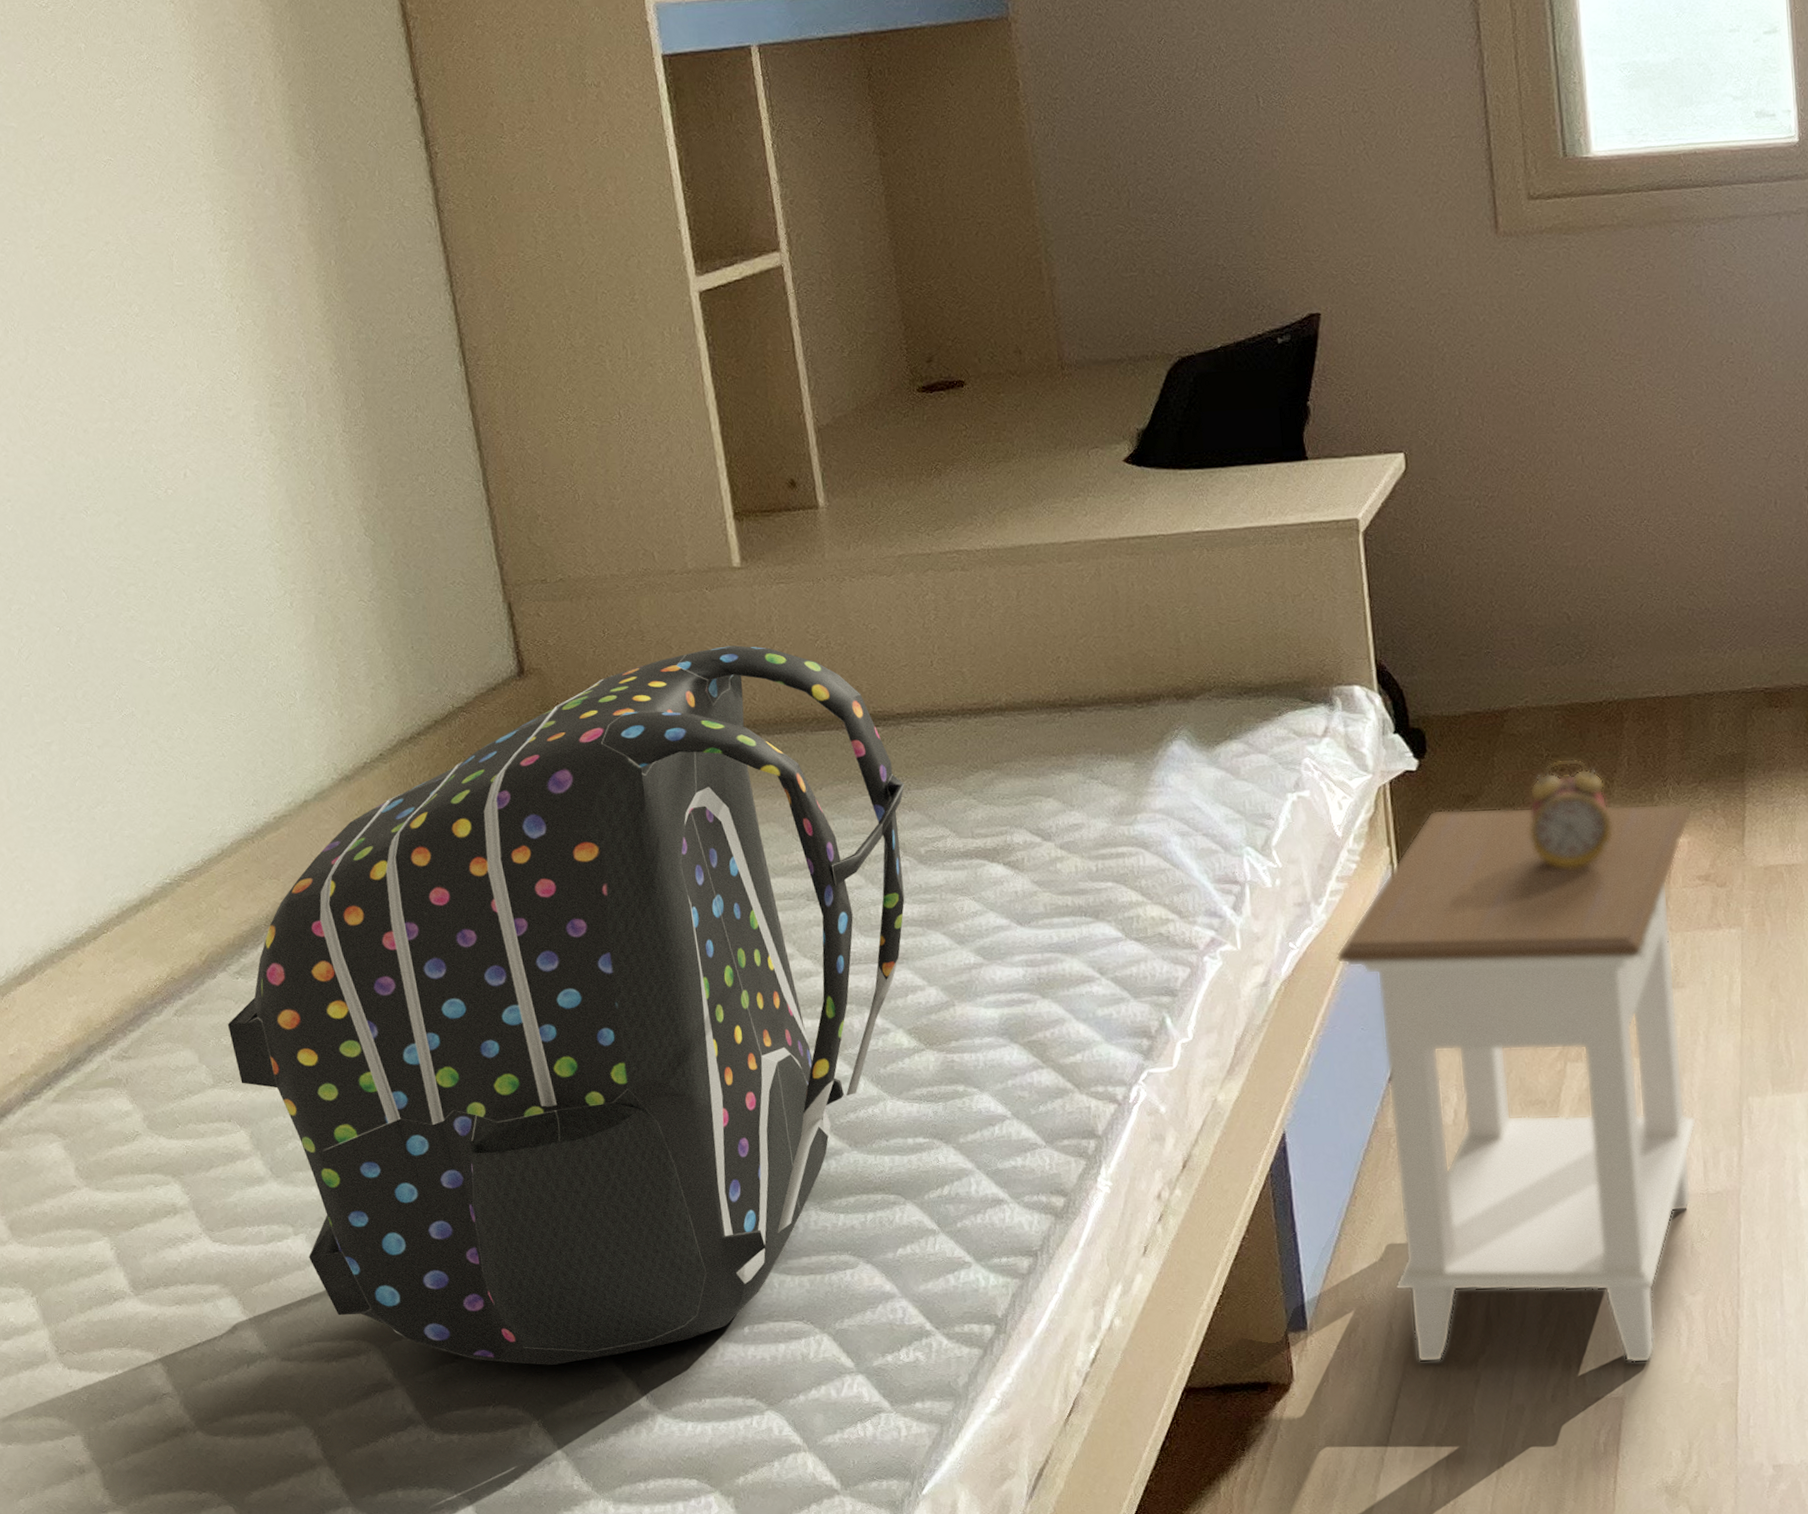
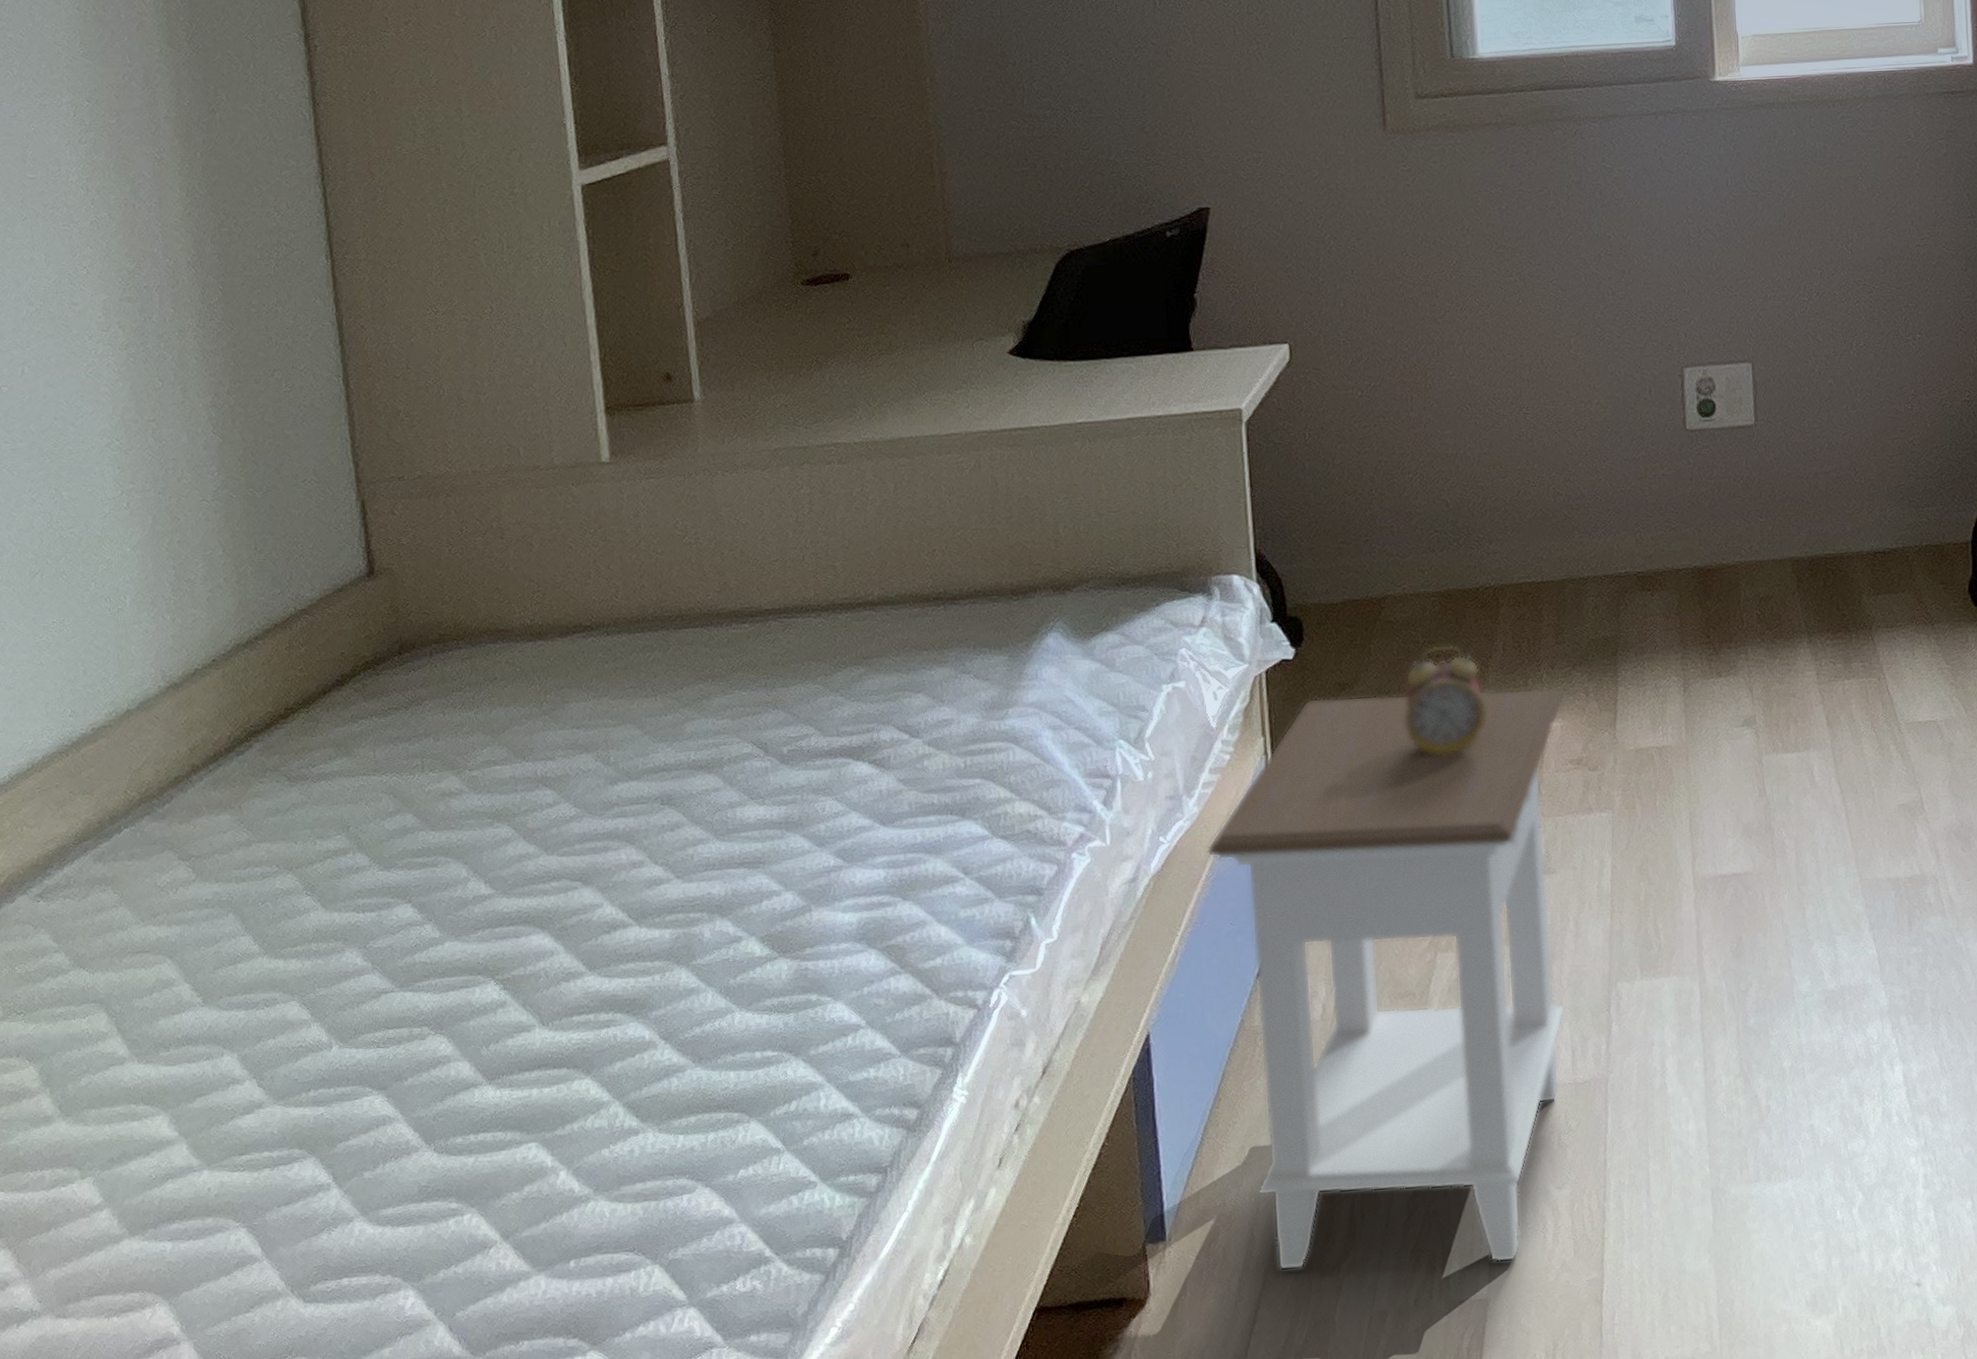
backpack: present [227,645,905,1365] -> none [23,542,770,1311]

